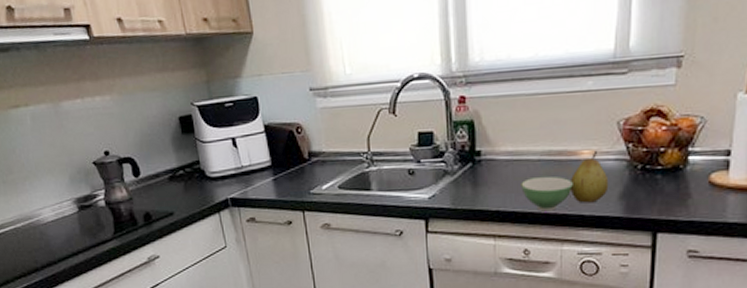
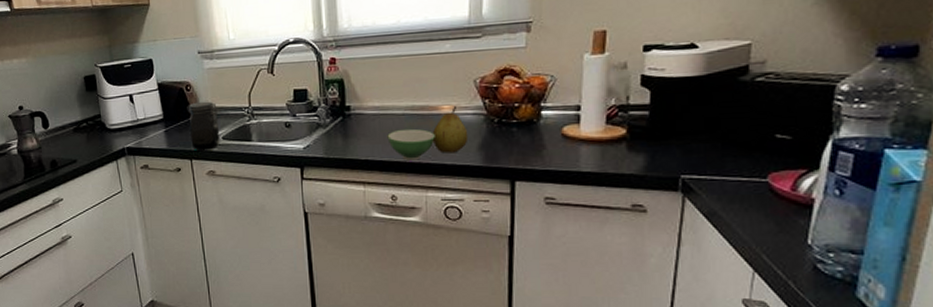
jar: none [297,145,336,203] -> present [187,101,220,152]

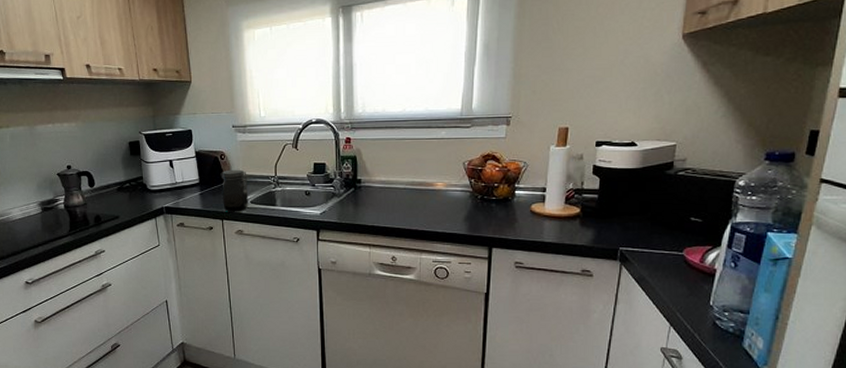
bowl: present [387,128,435,161] -> none [391,201,430,228]
fruit: present [432,105,469,153] -> none [427,183,457,223]

